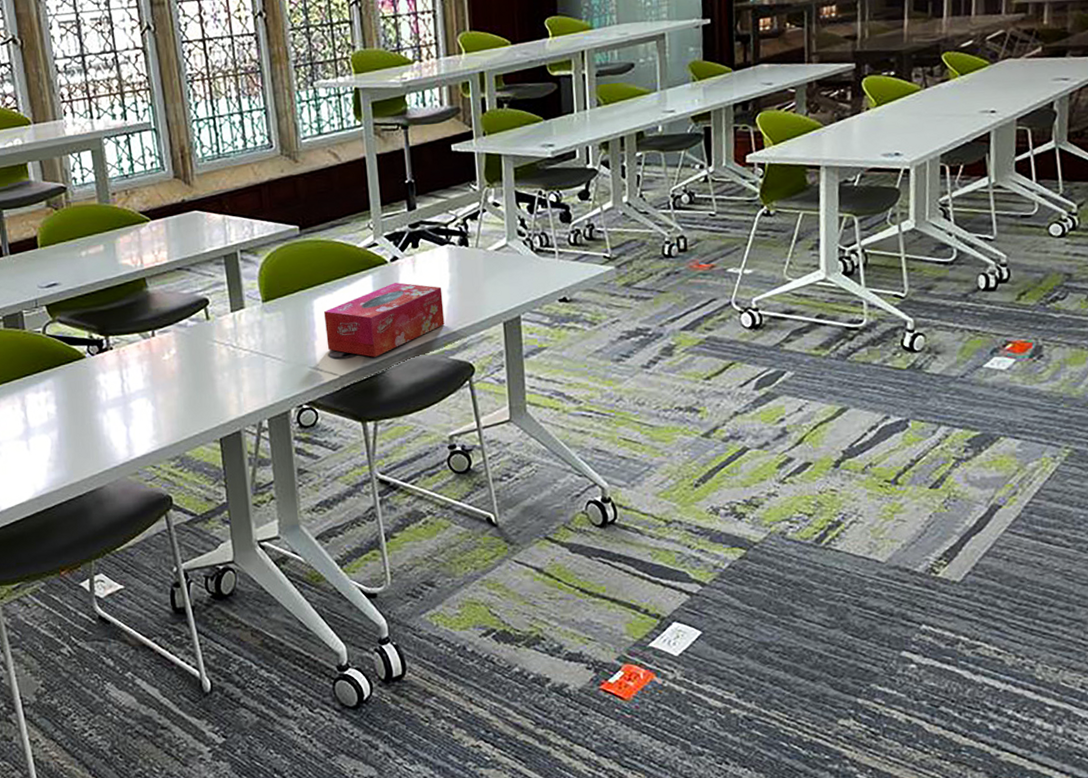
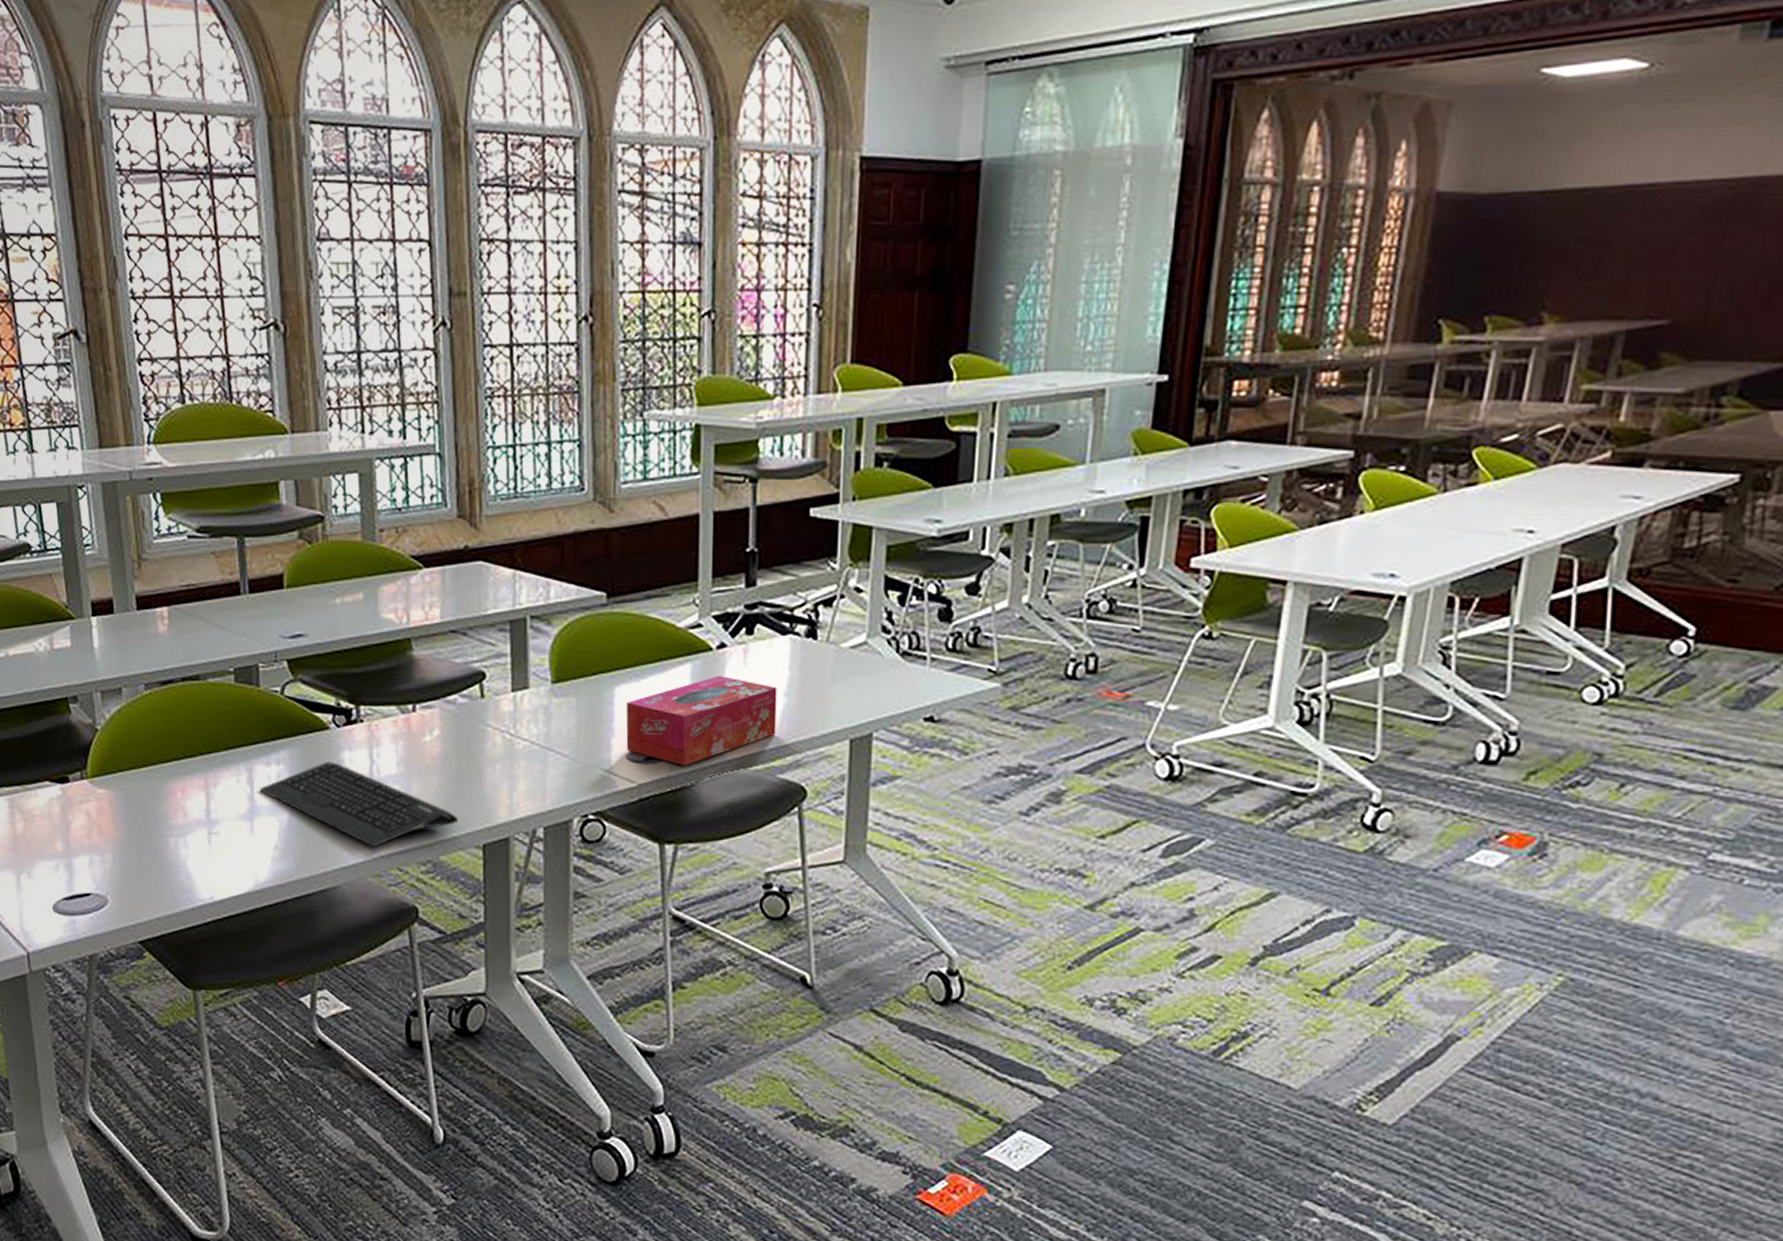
keyboard: none [32,384,198,451] -> present [260,761,459,848]

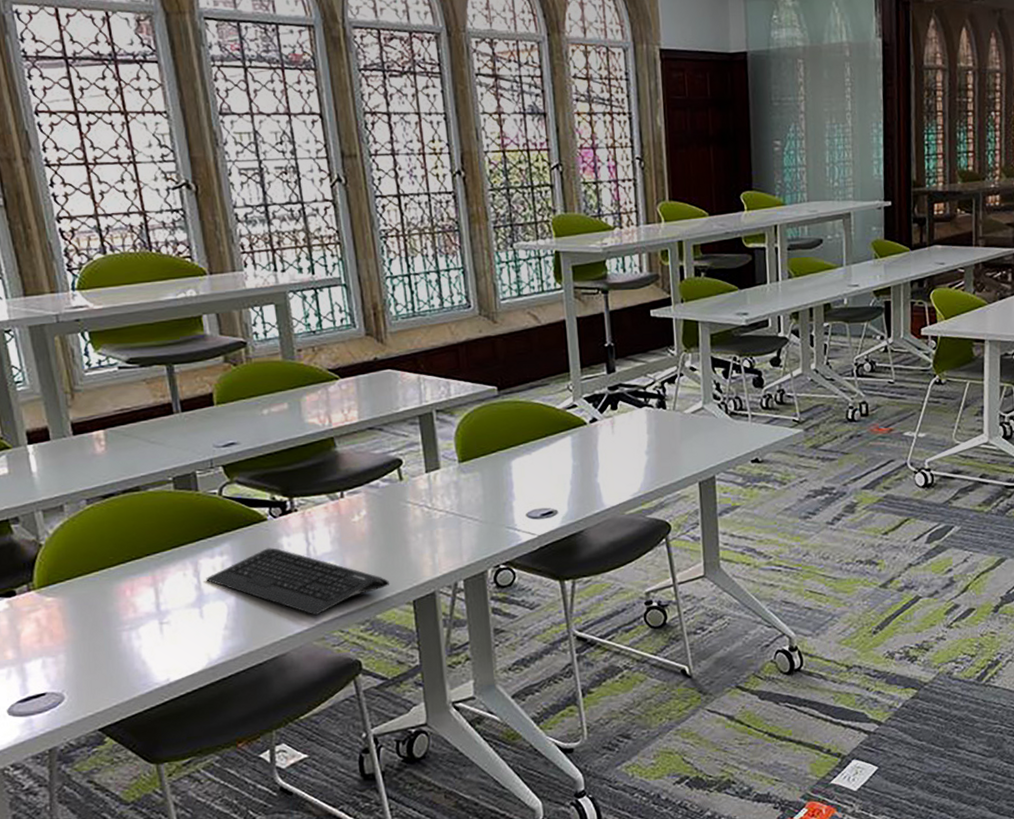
tissue box: present [626,676,777,766] -> none [521,443,643,517]

